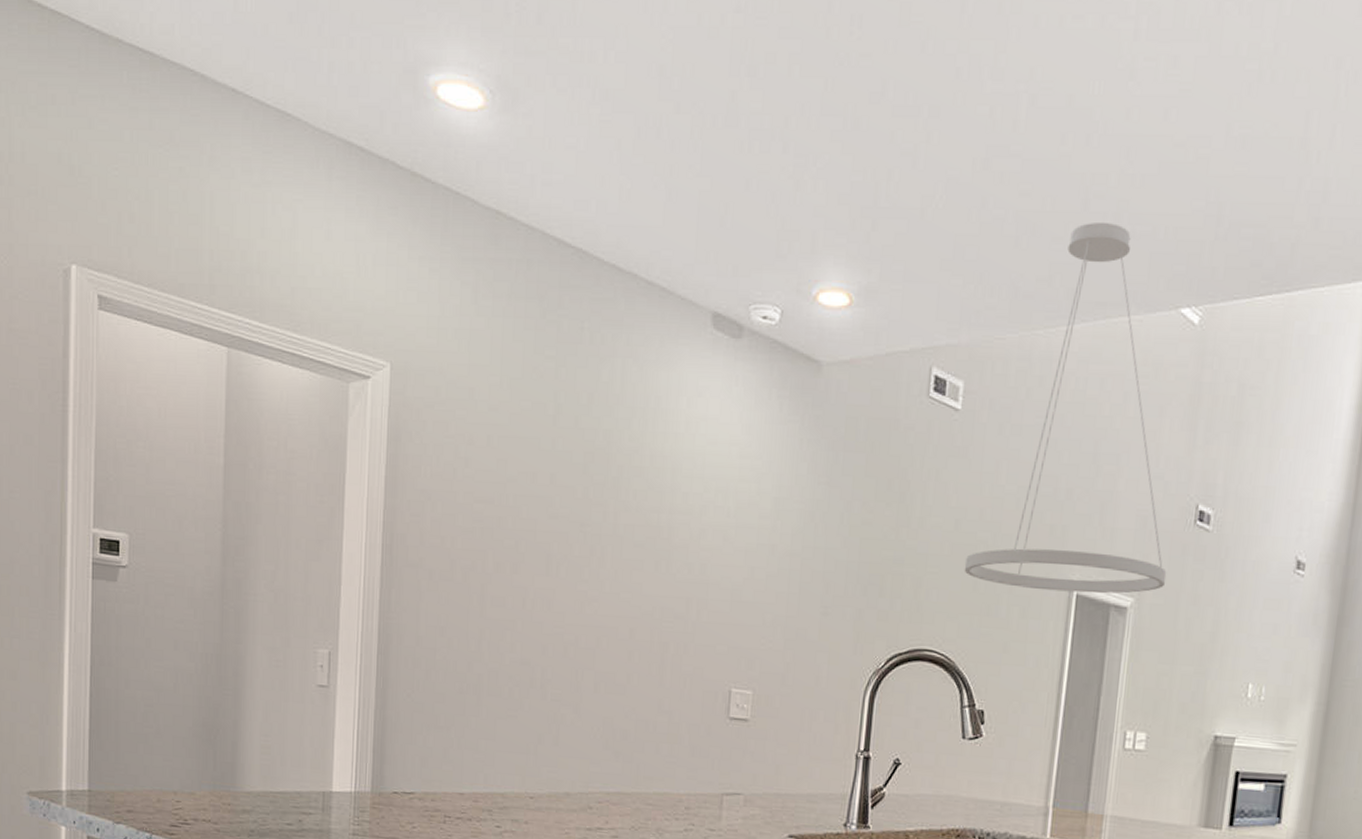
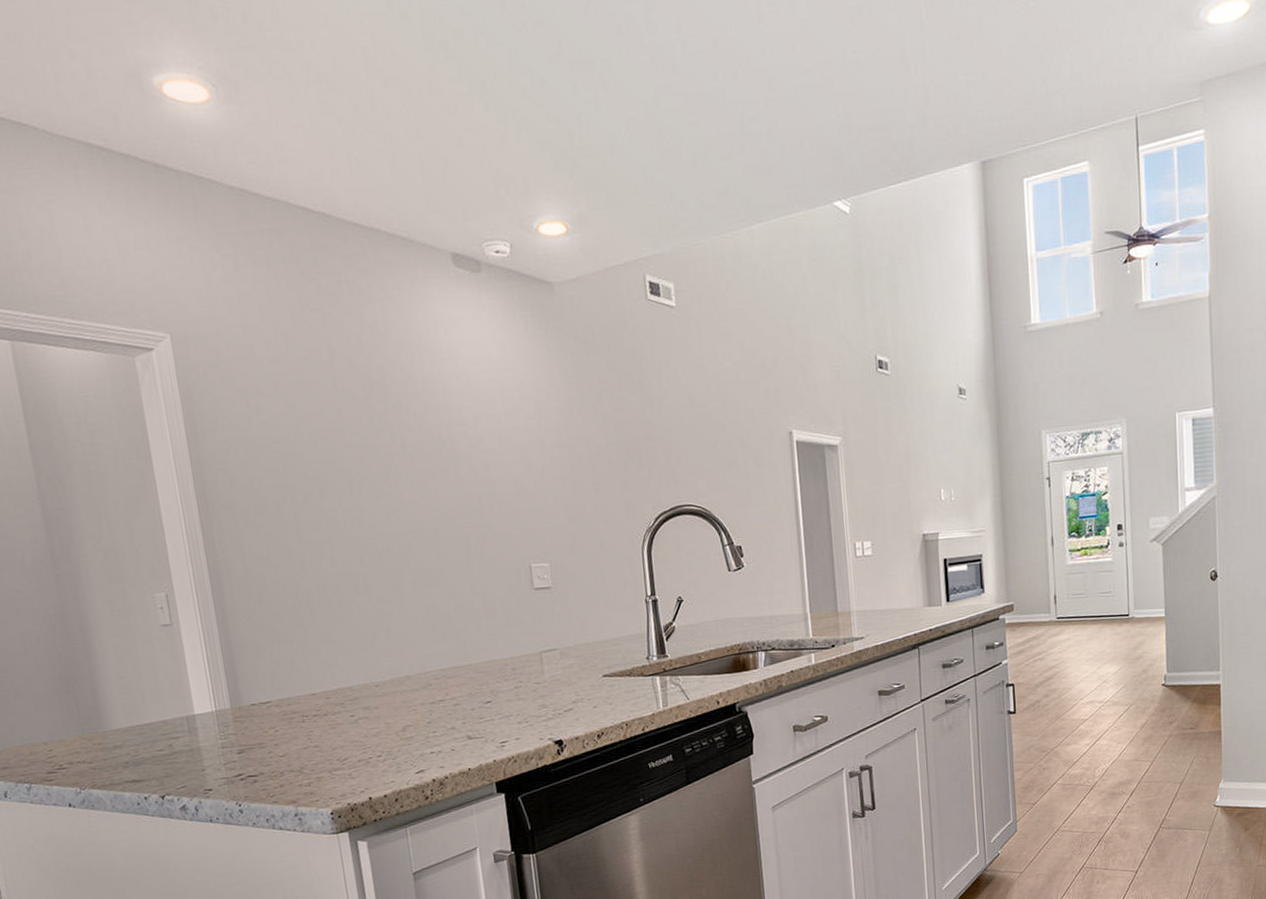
pendant light: present [964,223,1167,594] -> none [702,140,863,443]

